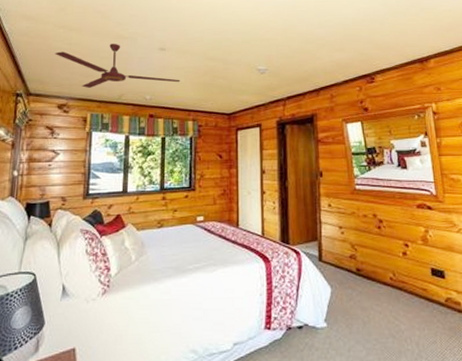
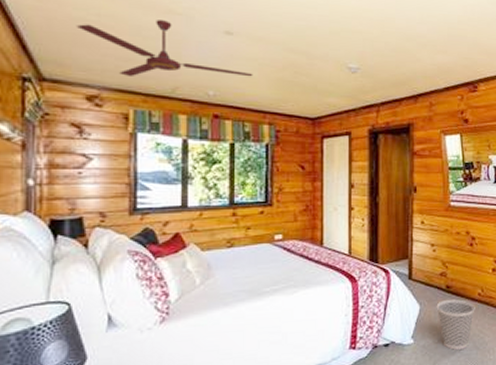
wastebasket: none [347,283,388,337] -> present [436,299,475,350]

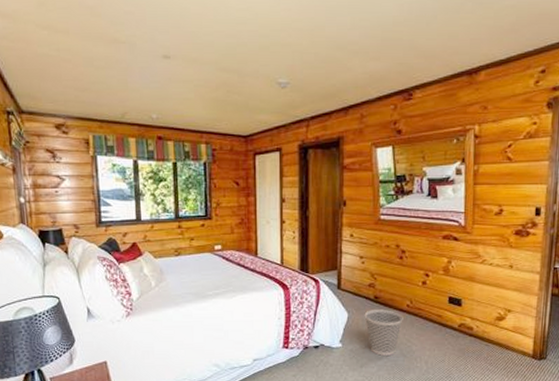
ceiling fan: present [76,20,253,77] -> none [41,50,190,105]

